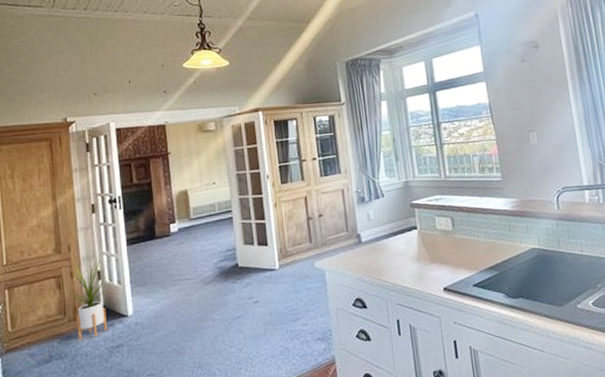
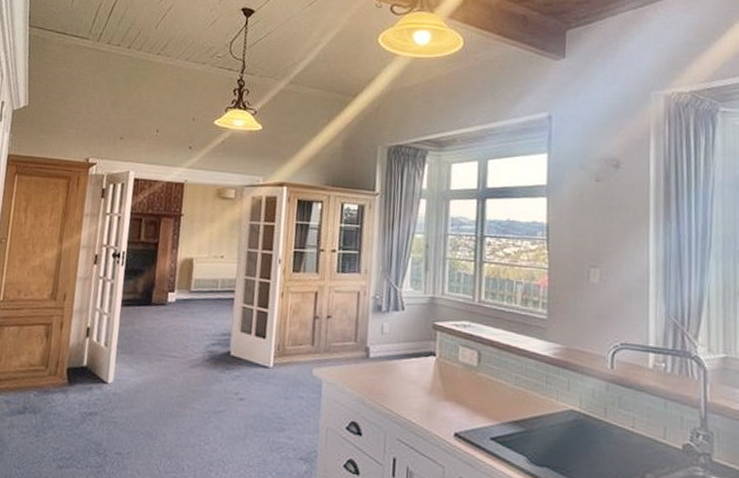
house plant: present [63,256,112,340] -> none [50,311,101,399]

